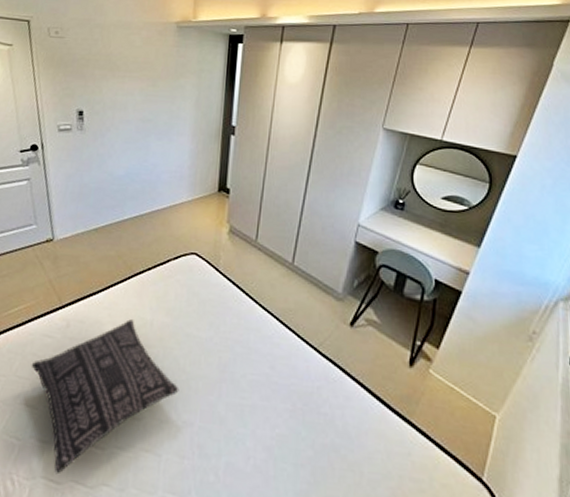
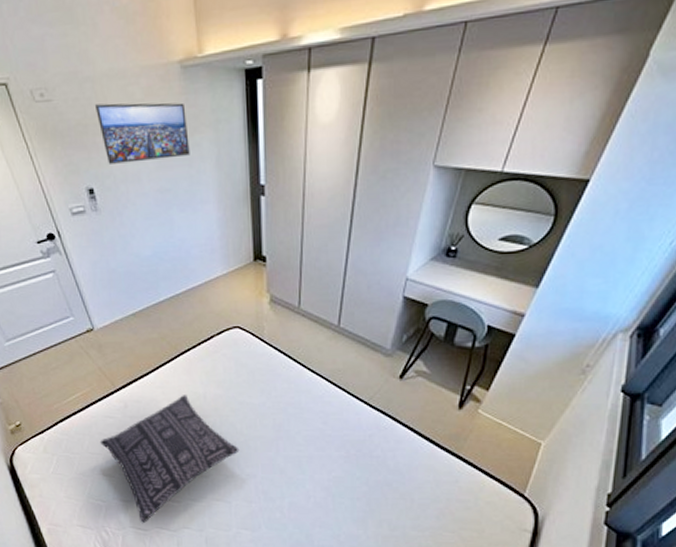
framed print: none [99,45,176,95] -> present [94,102,190,164]

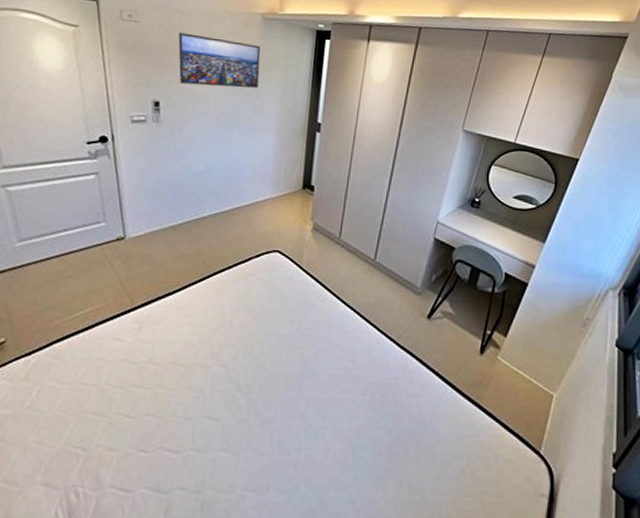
pillow: present [100,395,240,524] -> none [98,319,260,483]

